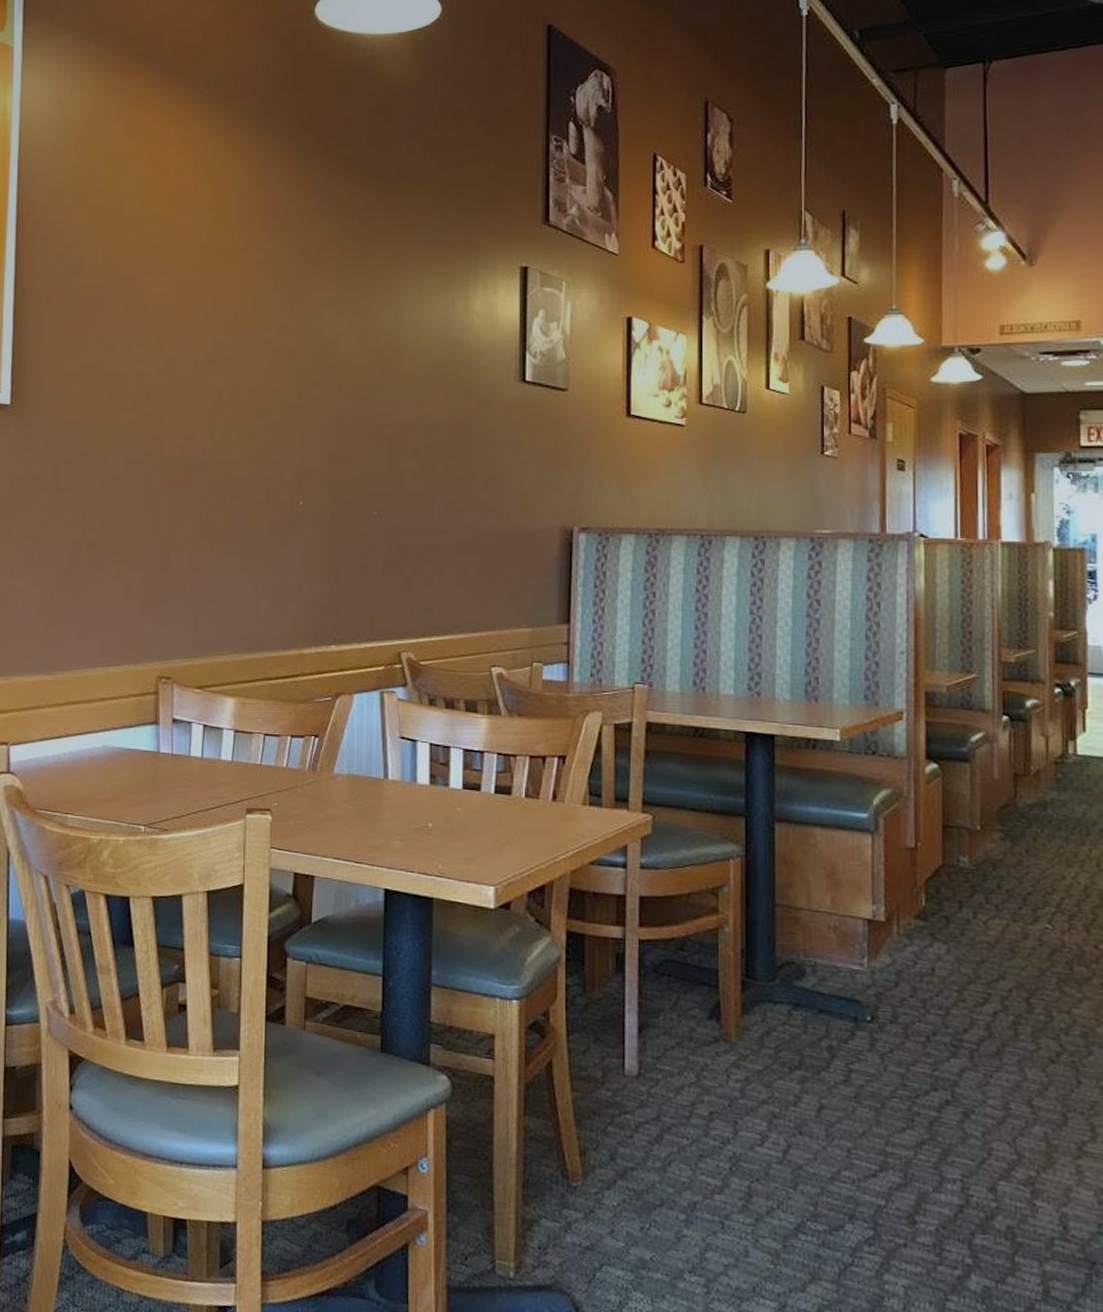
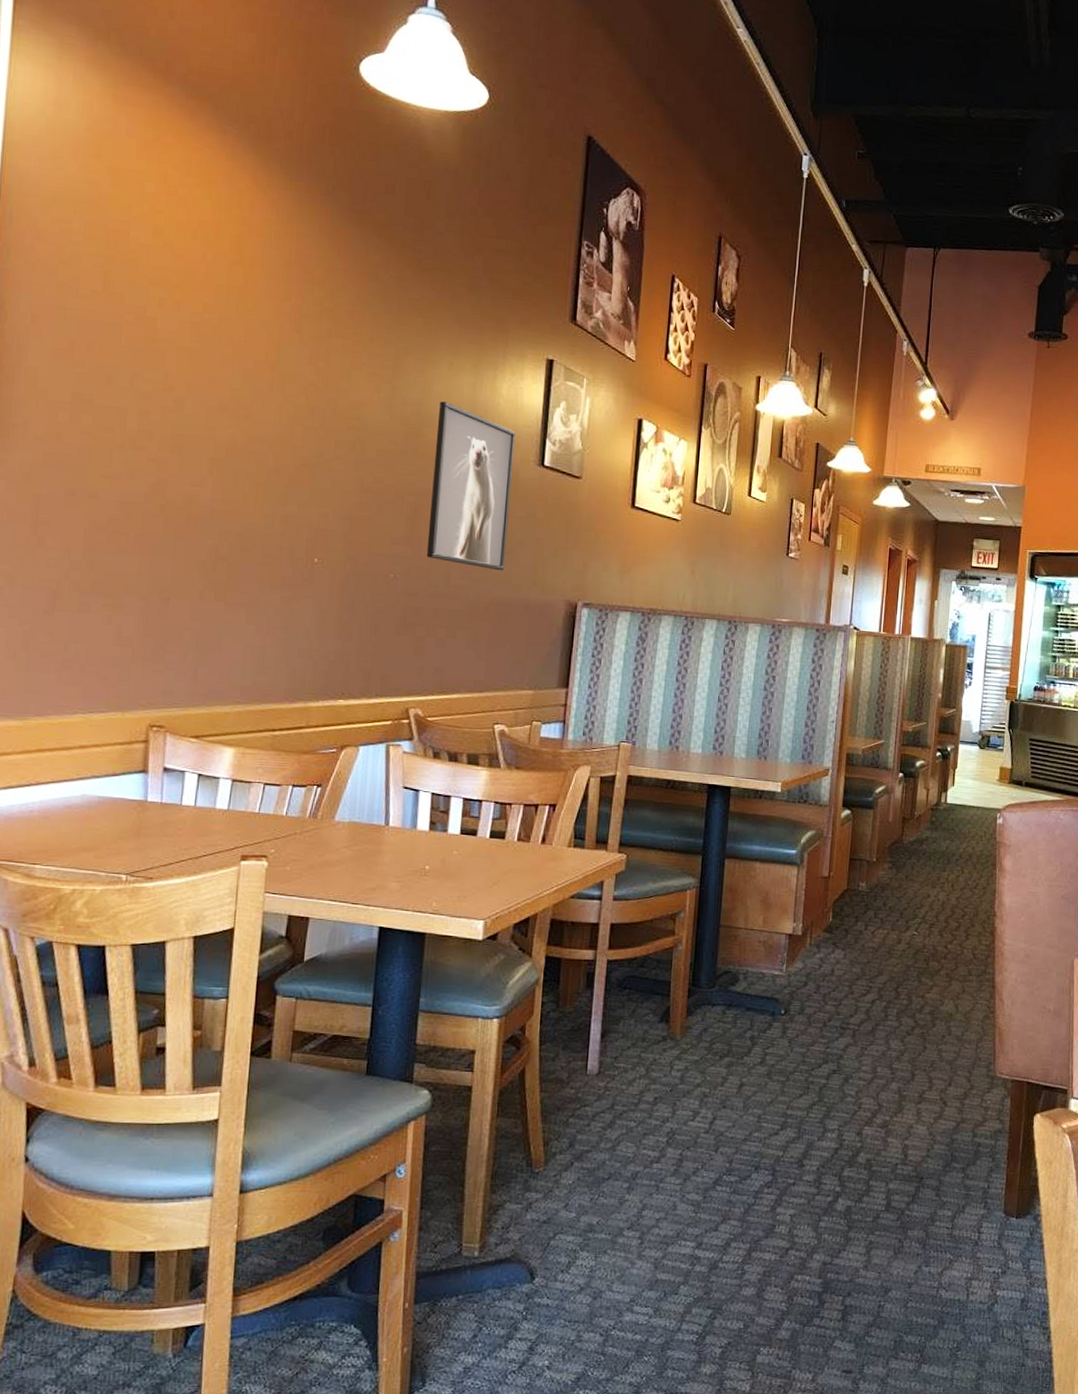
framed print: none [408,327,493,499] -> present [426,401,516,571]

